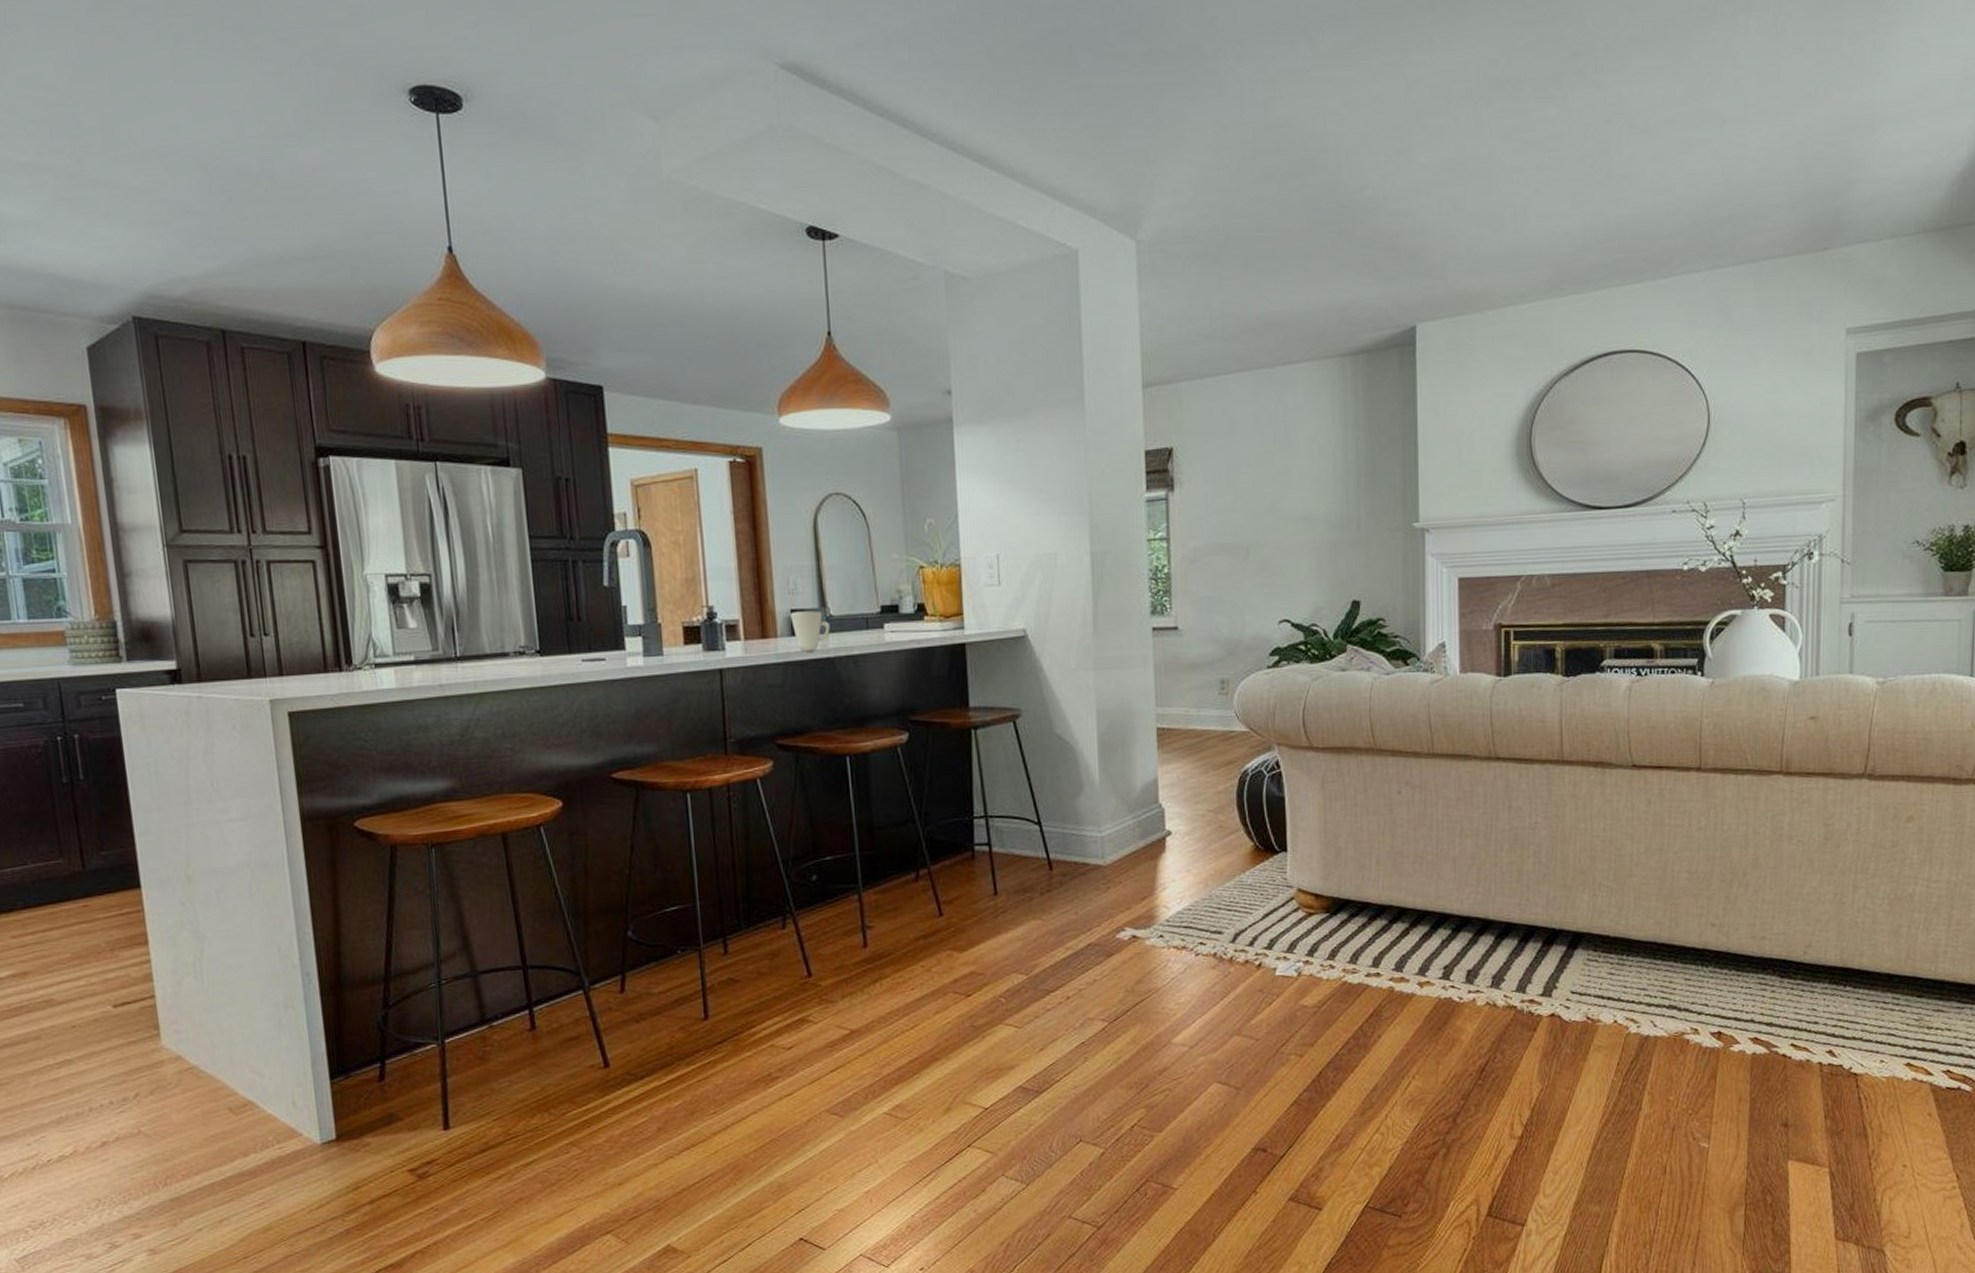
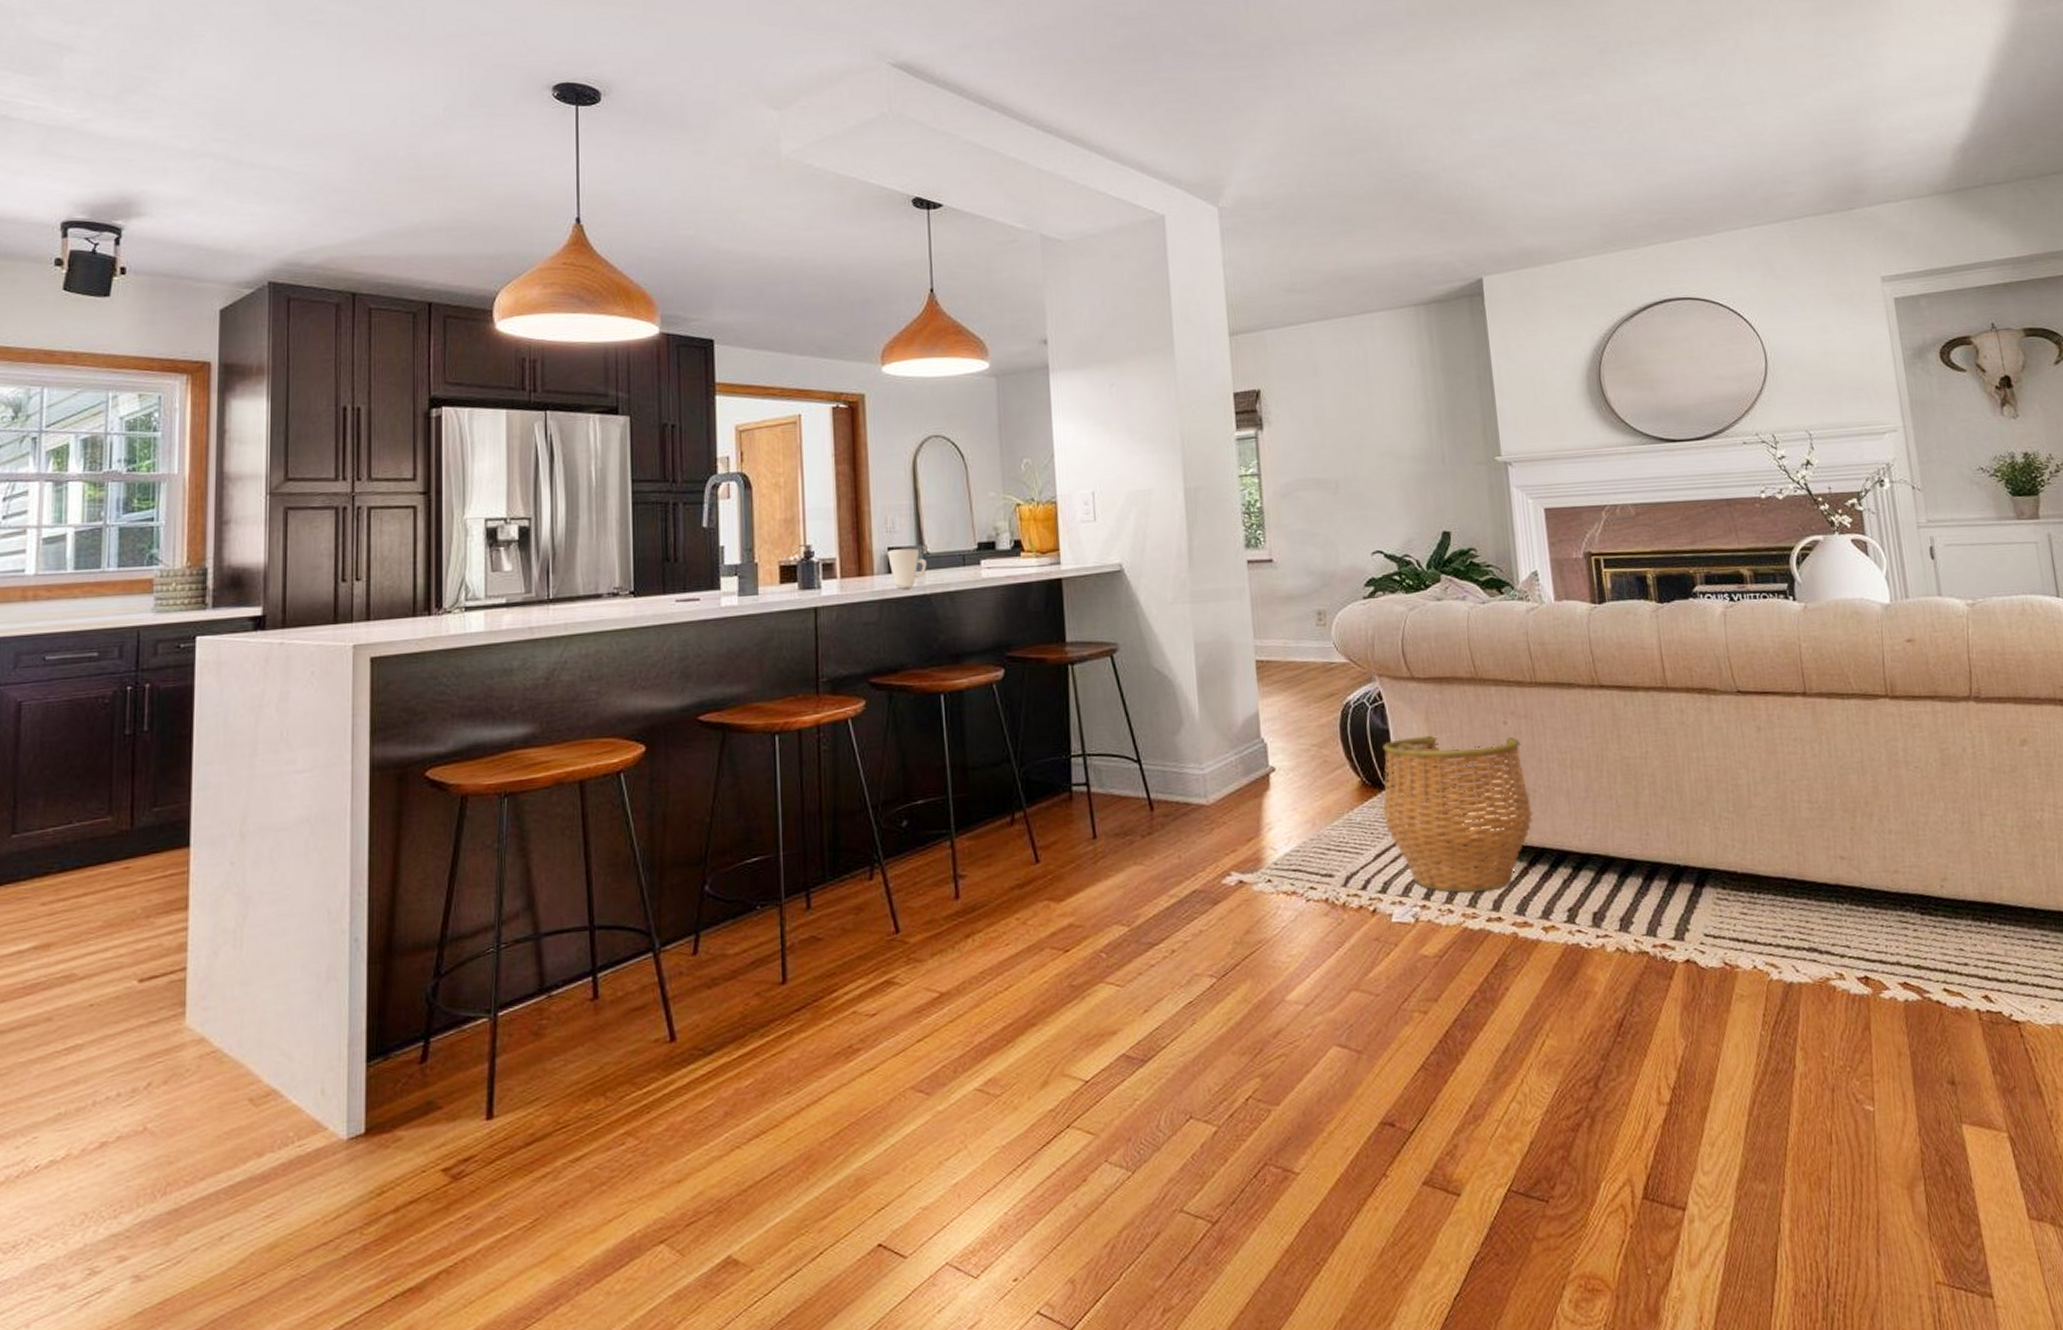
basket: none [1272,804,1419,951] -> present [1382,736,1533,893]

